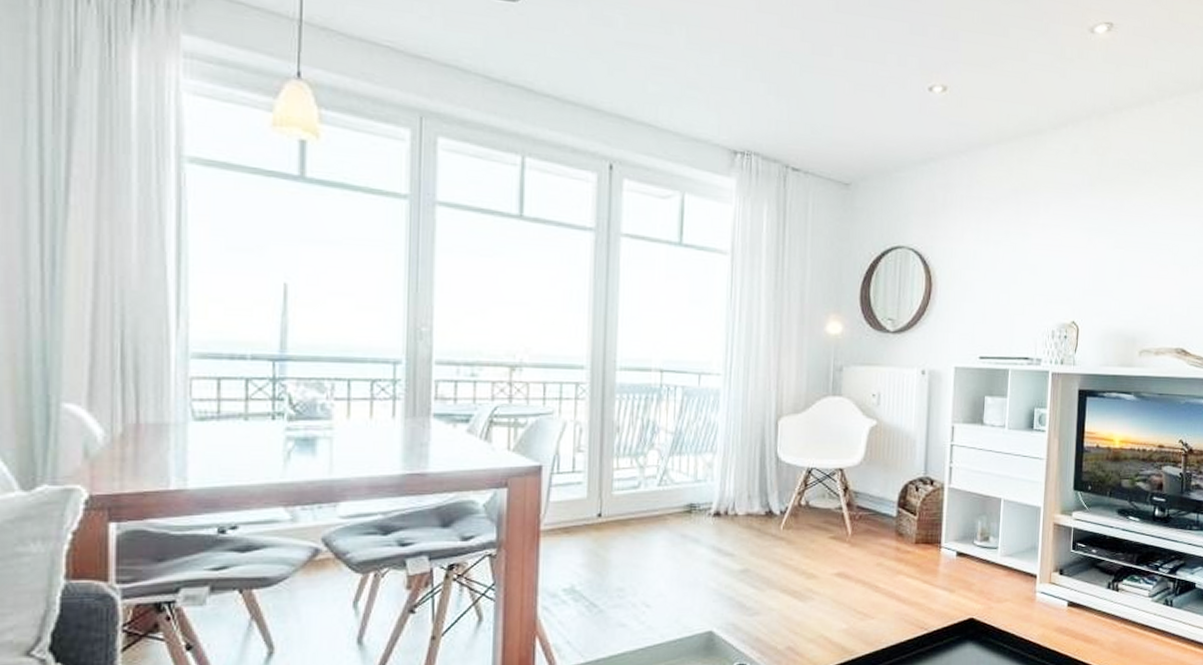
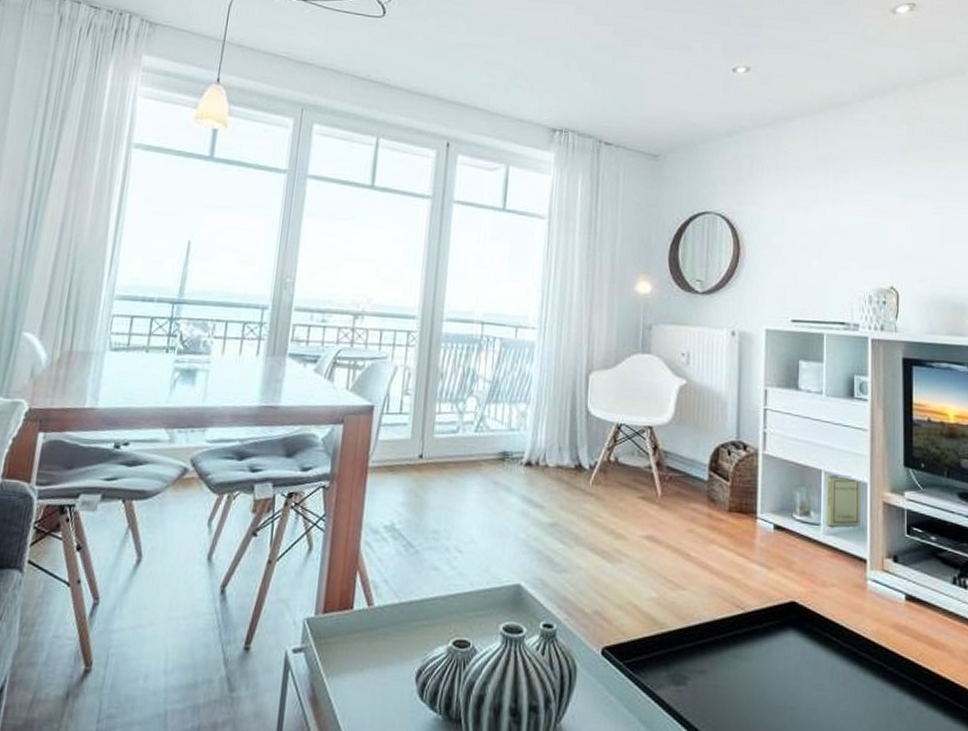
book: none [1004,502,1035,549] -> present [827,475,861,527]

